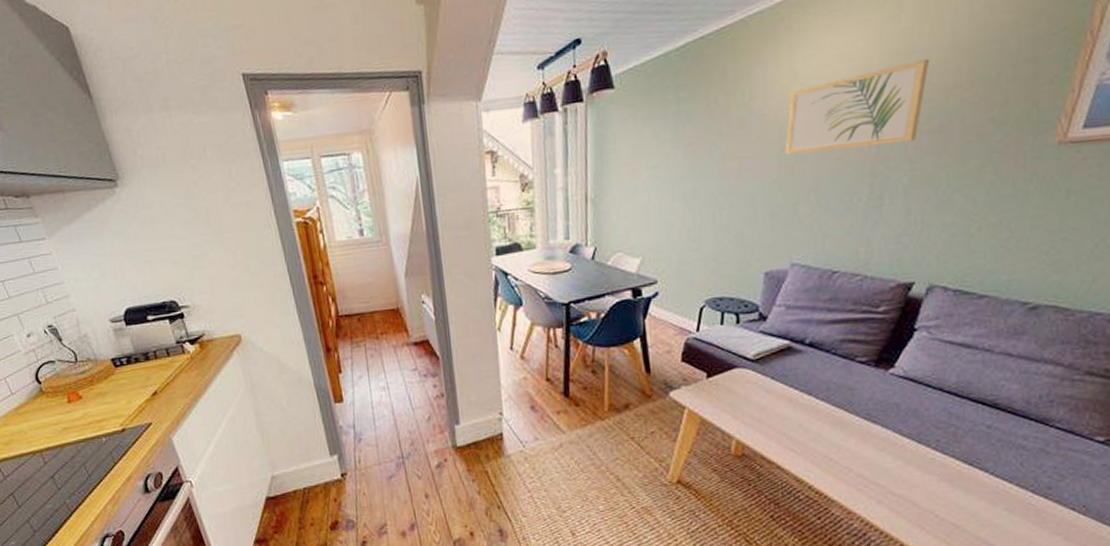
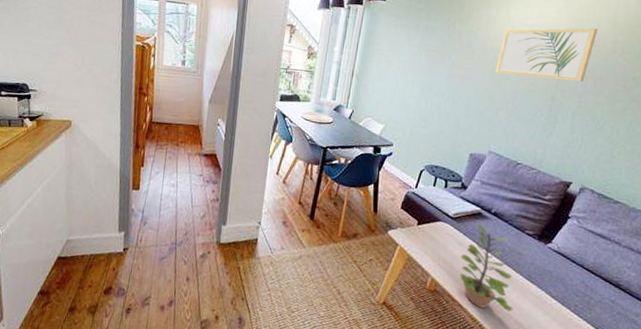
plant: none [770,362,852,466] -> present [460,224,513,312]

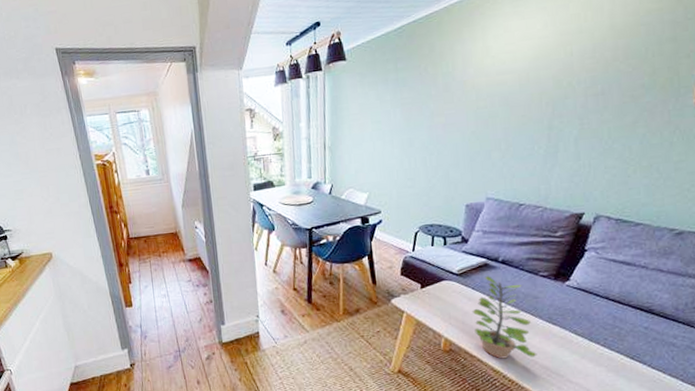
wall art: present [496,28,597,82] -> none [480,38,592,113]

